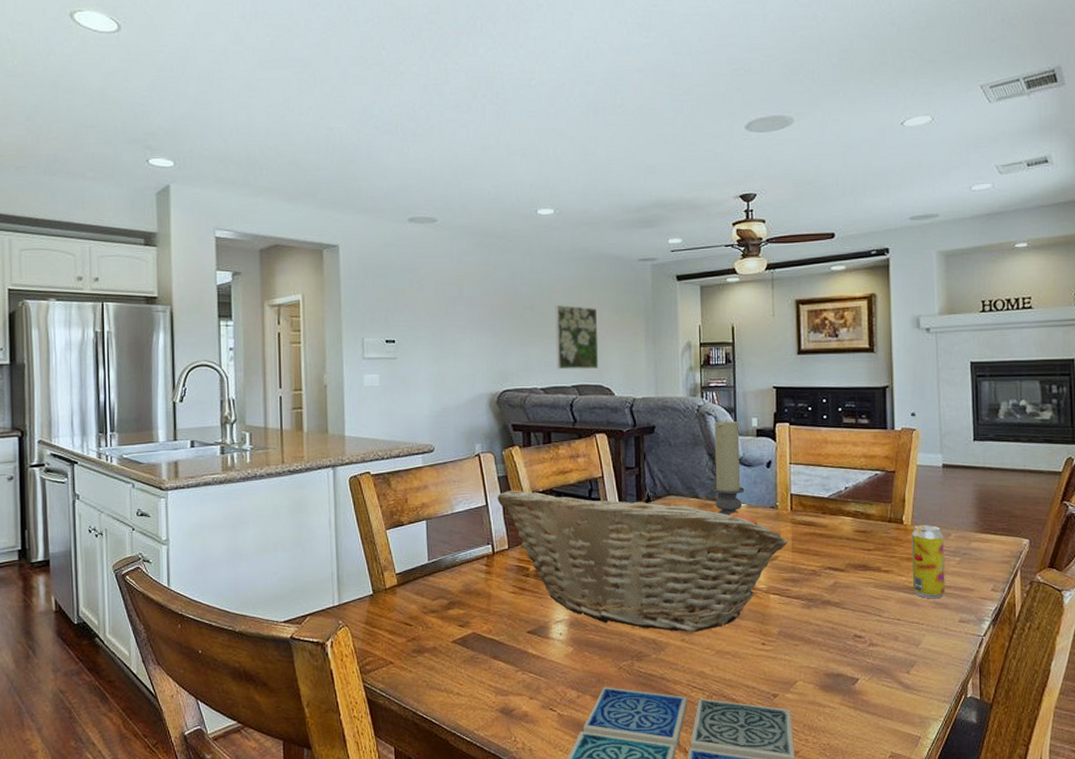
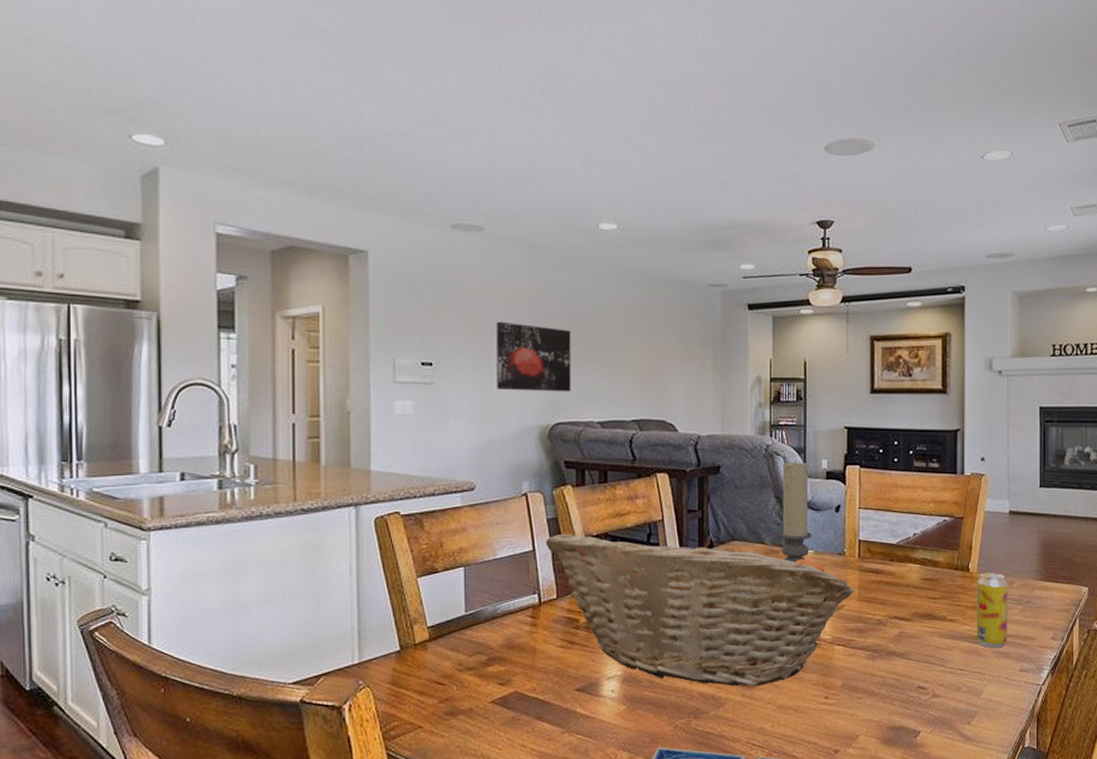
wall art: none [449,301,516,363] -> present [496,321,571,392]
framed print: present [555,305,599,370] -> none [615,331,662,403]

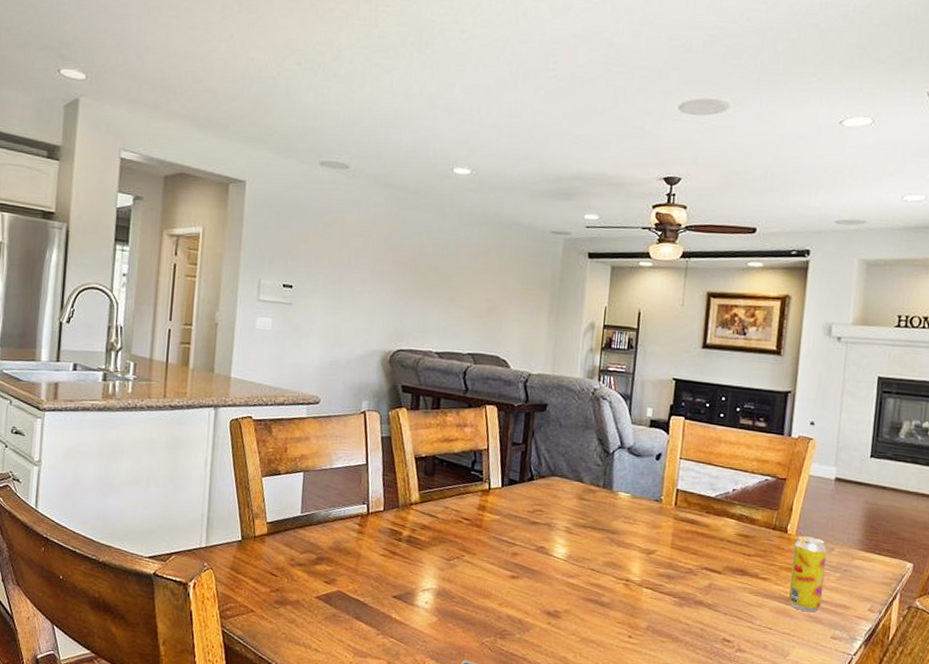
wall art: present [496,321,571,392] -> none [347,252,419,323]
fruit basket: present [546,533,854,687] -> none [378,451,668,617]
candle holder: present [778,459,812,563] -> none [597,405,633,504]

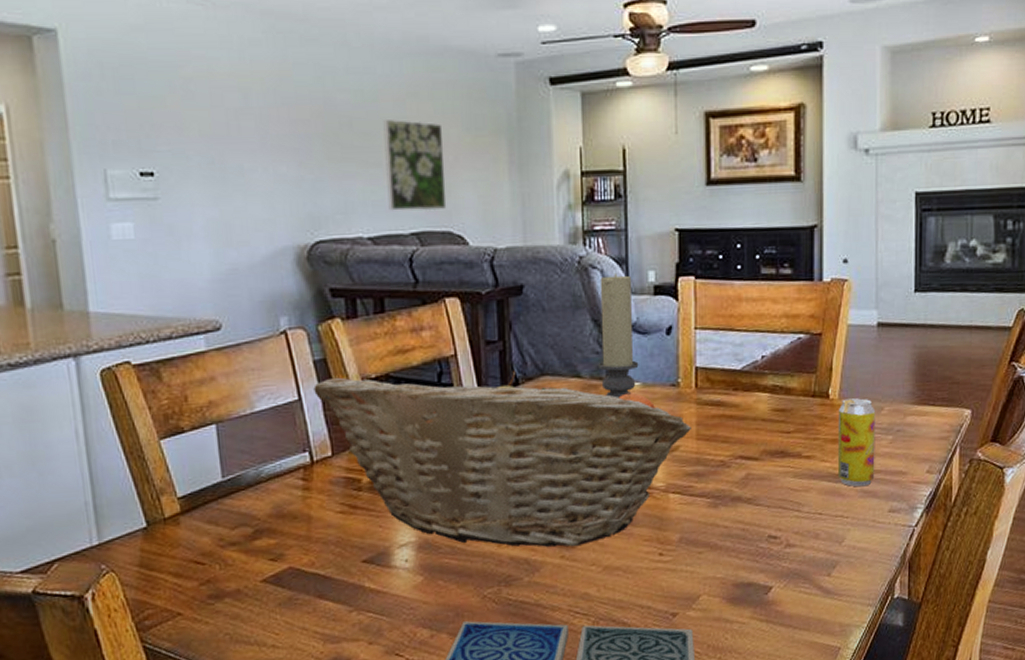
fruit basket: none [378,451,668,617] -> present [313,370,691,547]
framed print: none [454,269,503,339] -> present [383,120,447,211]
candle holder: none [597,405,633,504] -> present [597,272,639,398]

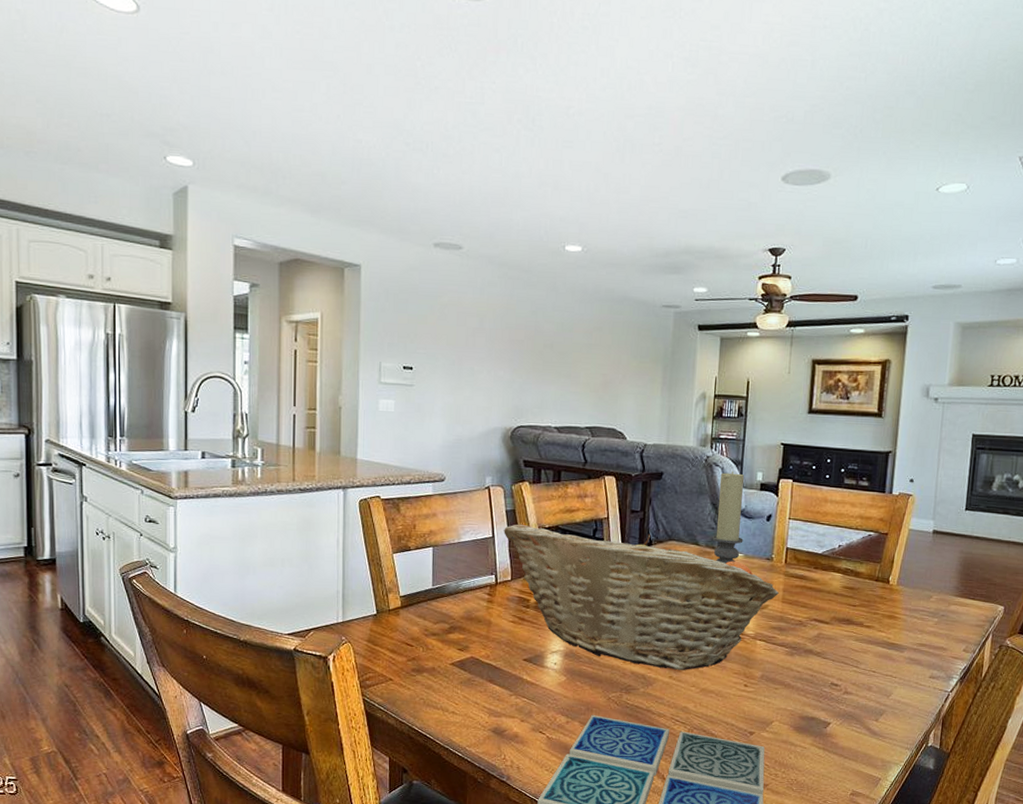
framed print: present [383,120,447,211] -> none [572,345,617,413]
beverage can: present [837,397,876,487] -> none [890,585,926,655]

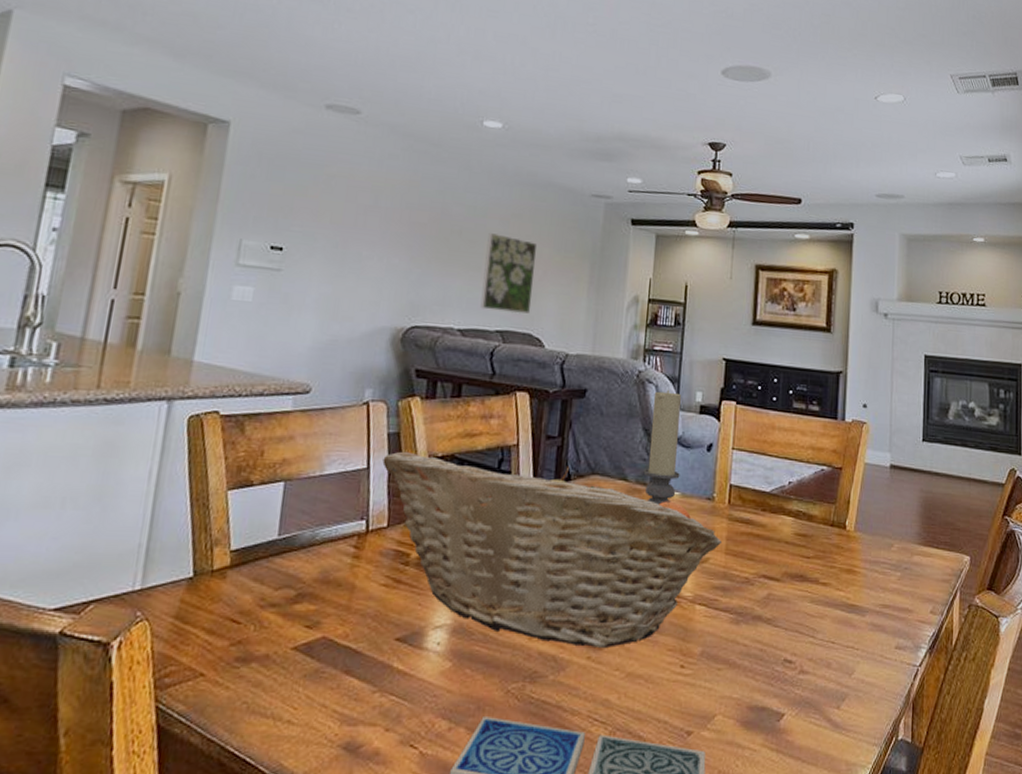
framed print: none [572,345,617,413] -> present [480,233,538,314]

